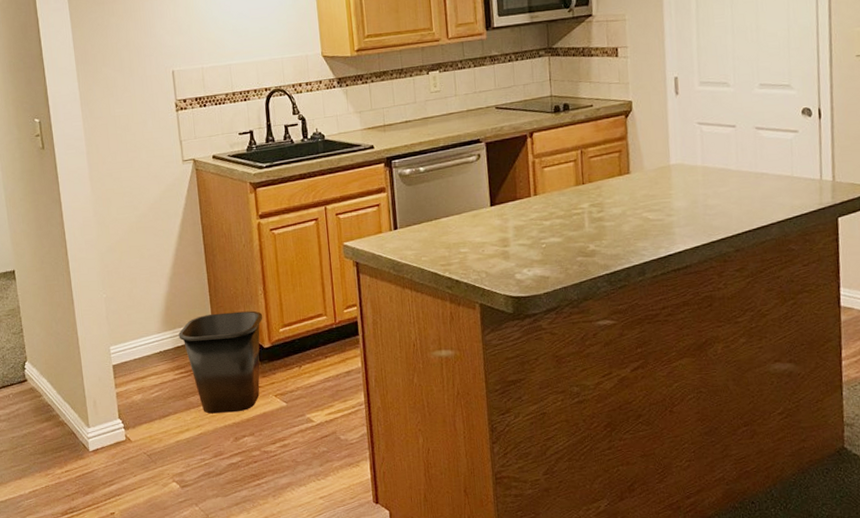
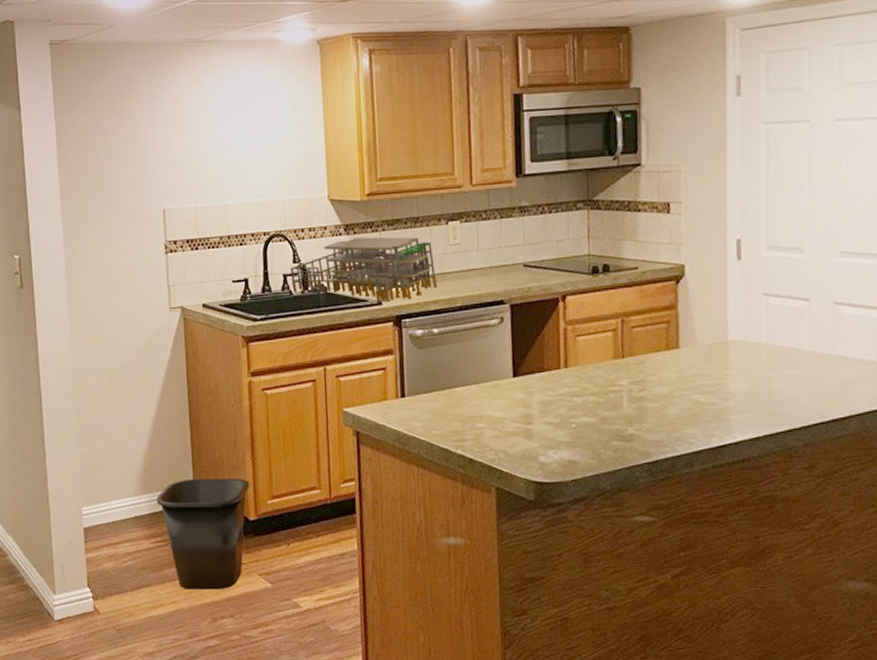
dish rack: none [290,87,421,148] -> present [290,237,437,304]

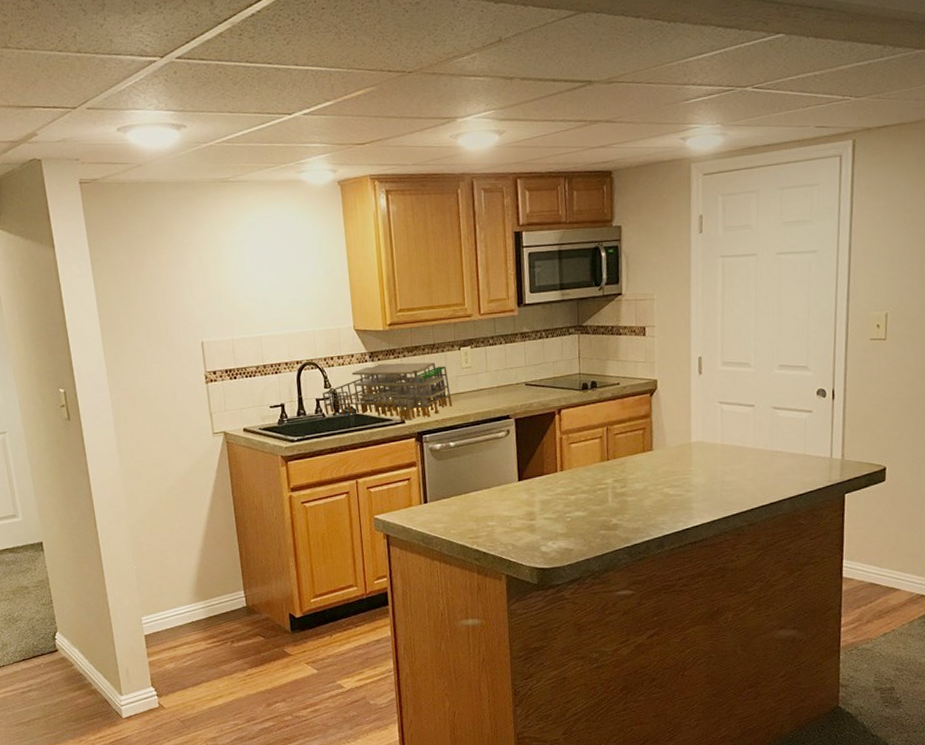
waste bin: present [156,478,250,590] -> none [210,582,295,681]

